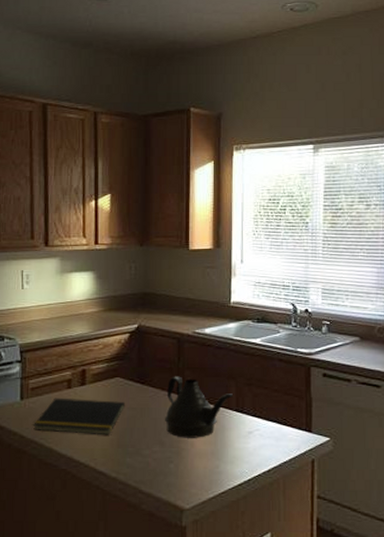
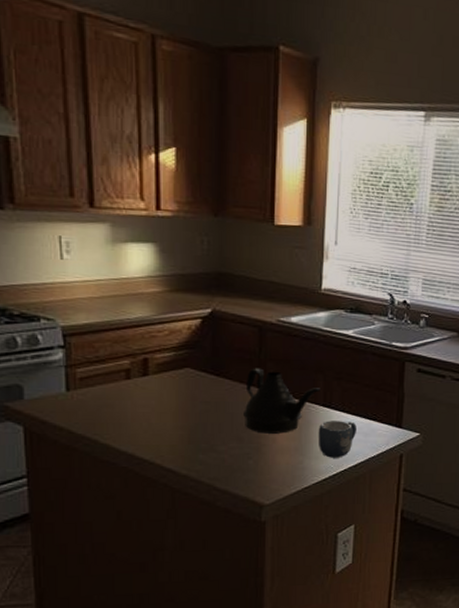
notepad: present [33,398,126,436] -> none [84,389,198,431]
mug: none [232,425,268,463] -> present [318,421,357,458]

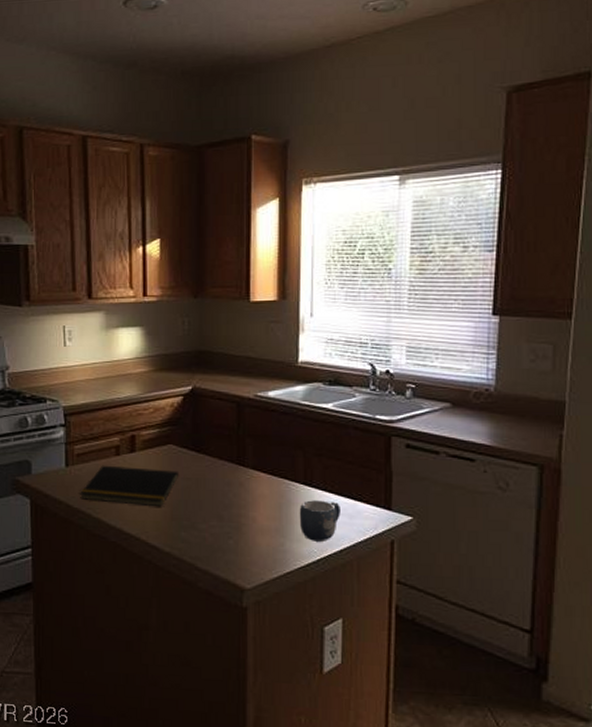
notepad: none [84,389,198,431] -> present [80,465,180,507]
teapot: present [243,368,320,434] -> none [223,444,300,513]

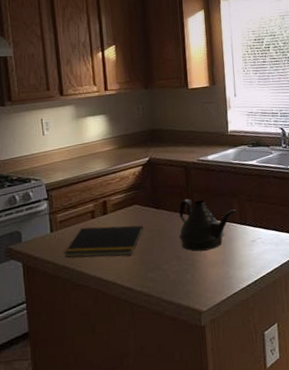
teapot: none [223,444,300,513] -> present [179,199,236,252]
mug: present [299,500,340,542] -> none [238,234,269,267]

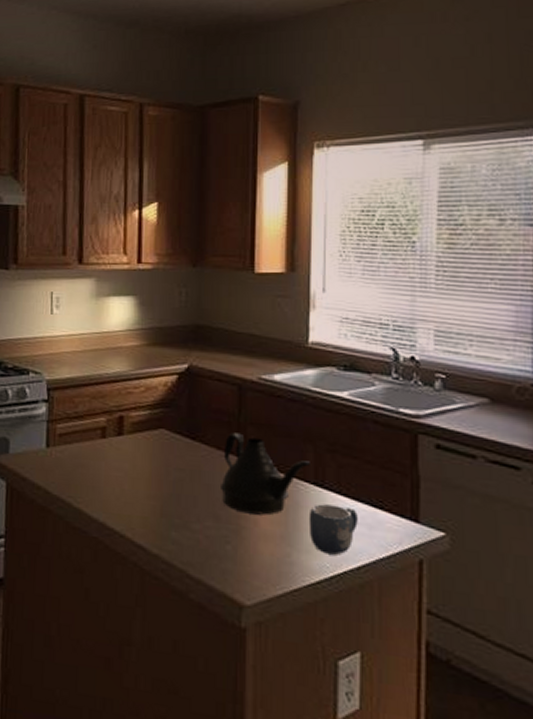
notepad: present [64,225,144,258] -> none [60,448,172,501]
mug: none [238,234,269,267] -> present [308,504,358,555]

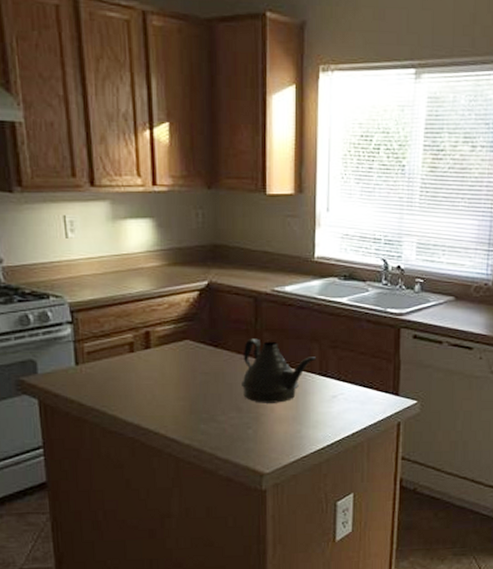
mug: present [308,504,358,555] -> none [315,389,353,427]

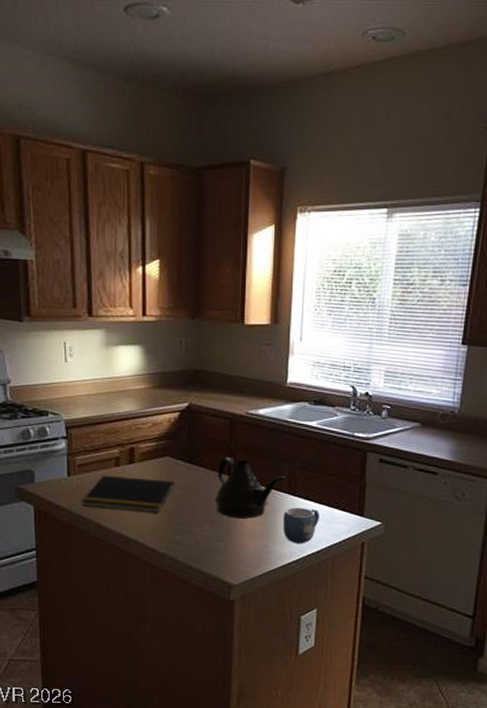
notepad: none [93,362,197,402] -> present [82,475,175,514]
mug: none [315,389,353,427] -> present [282,507,319,544]

